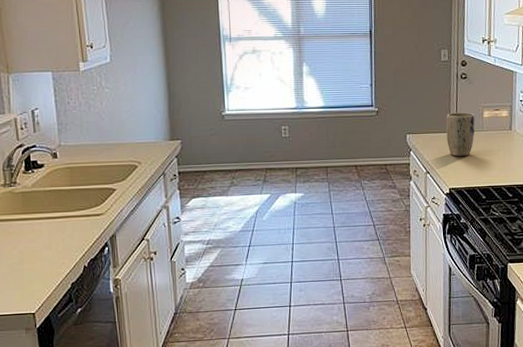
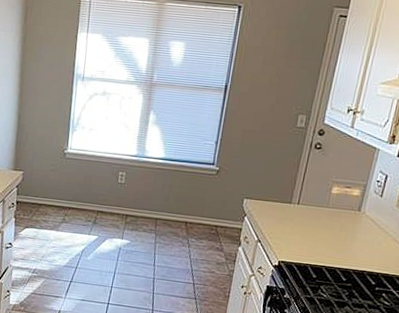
plant pot: present [446,112,475,156] -> none [285,183,322,231]

